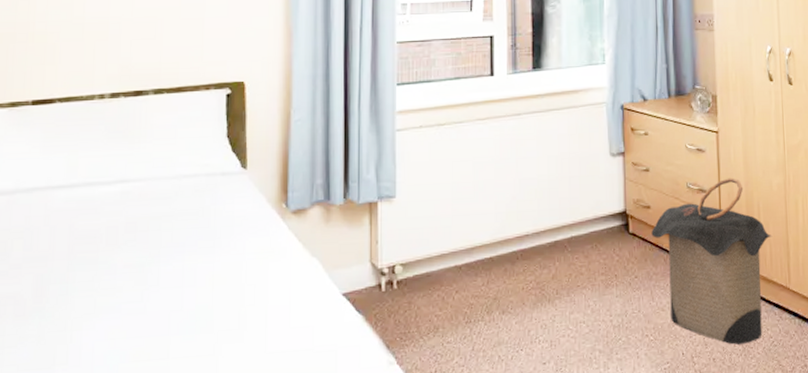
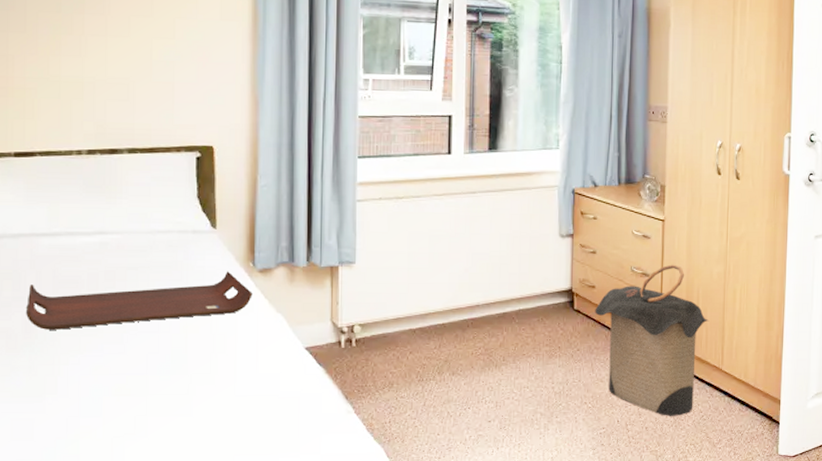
serving tray: none [37,214,285,292] -> present [26,271,253,330]

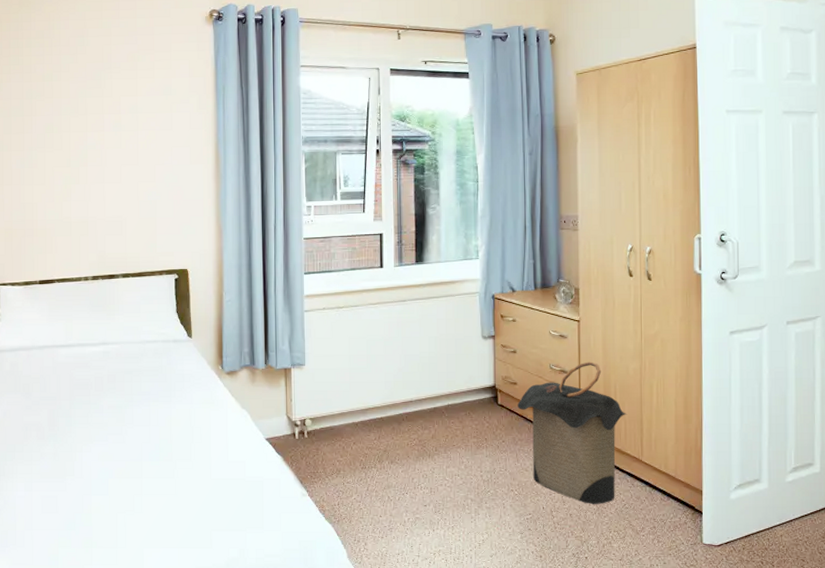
serving tray: present [26,271,253,330] -> none [50,374,222,423]

